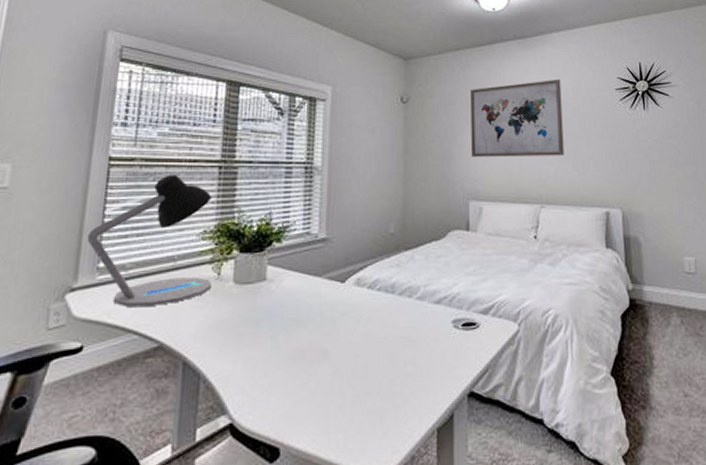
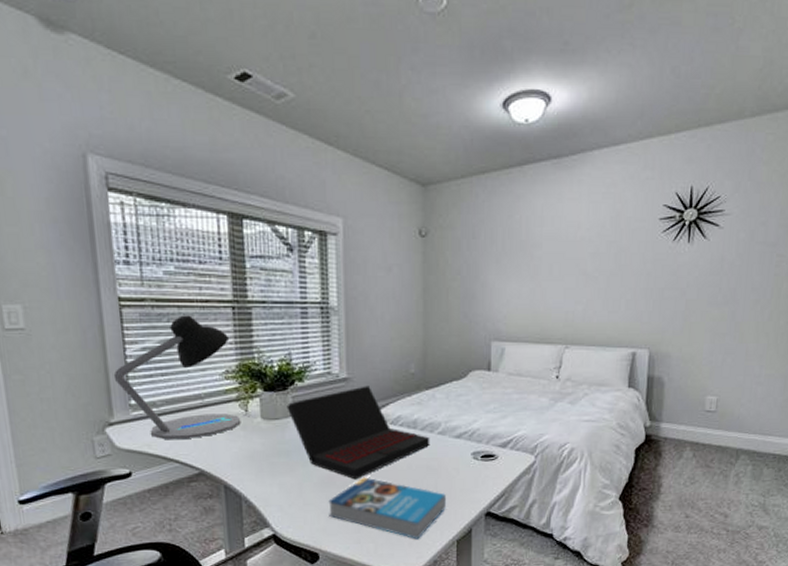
laptop: none [261,246,409,354] -> present [286,386,430,480]
book: none [295,350,425,428] -> present [328,477,446,540]
wall art: present [470,79,564,157] -> none [495,207,599,296]

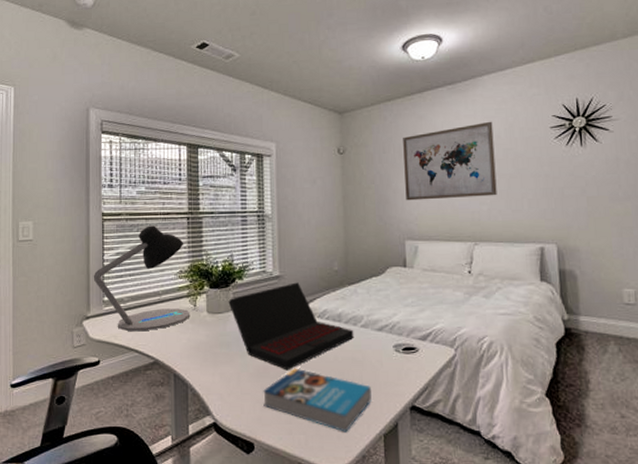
wall art: none [495,207,599,296] -> present [403,121,497,201]

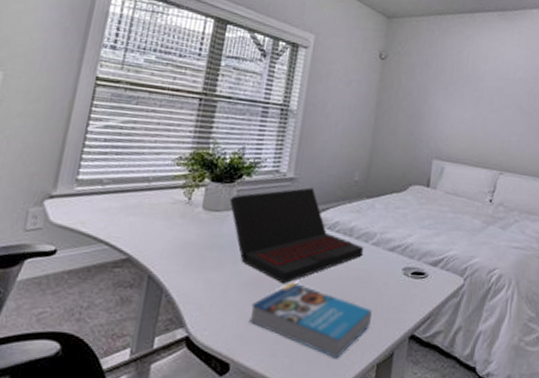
desk lamp: present [93,225,190,331] -> none [68,100,191,221]
wall art: present [403,121,497,201] -> none [440,53,535,128]

